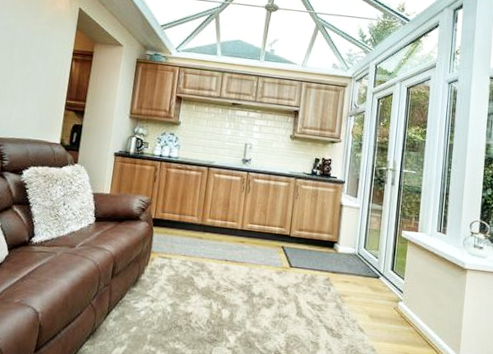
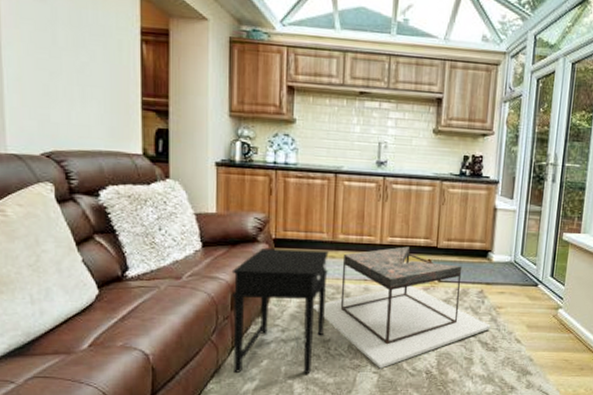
side table: none [107,226,197,343] -> present [231,248,329,373]
coffee table: none [180,231,337,345] -> present [314,245,492,369]

